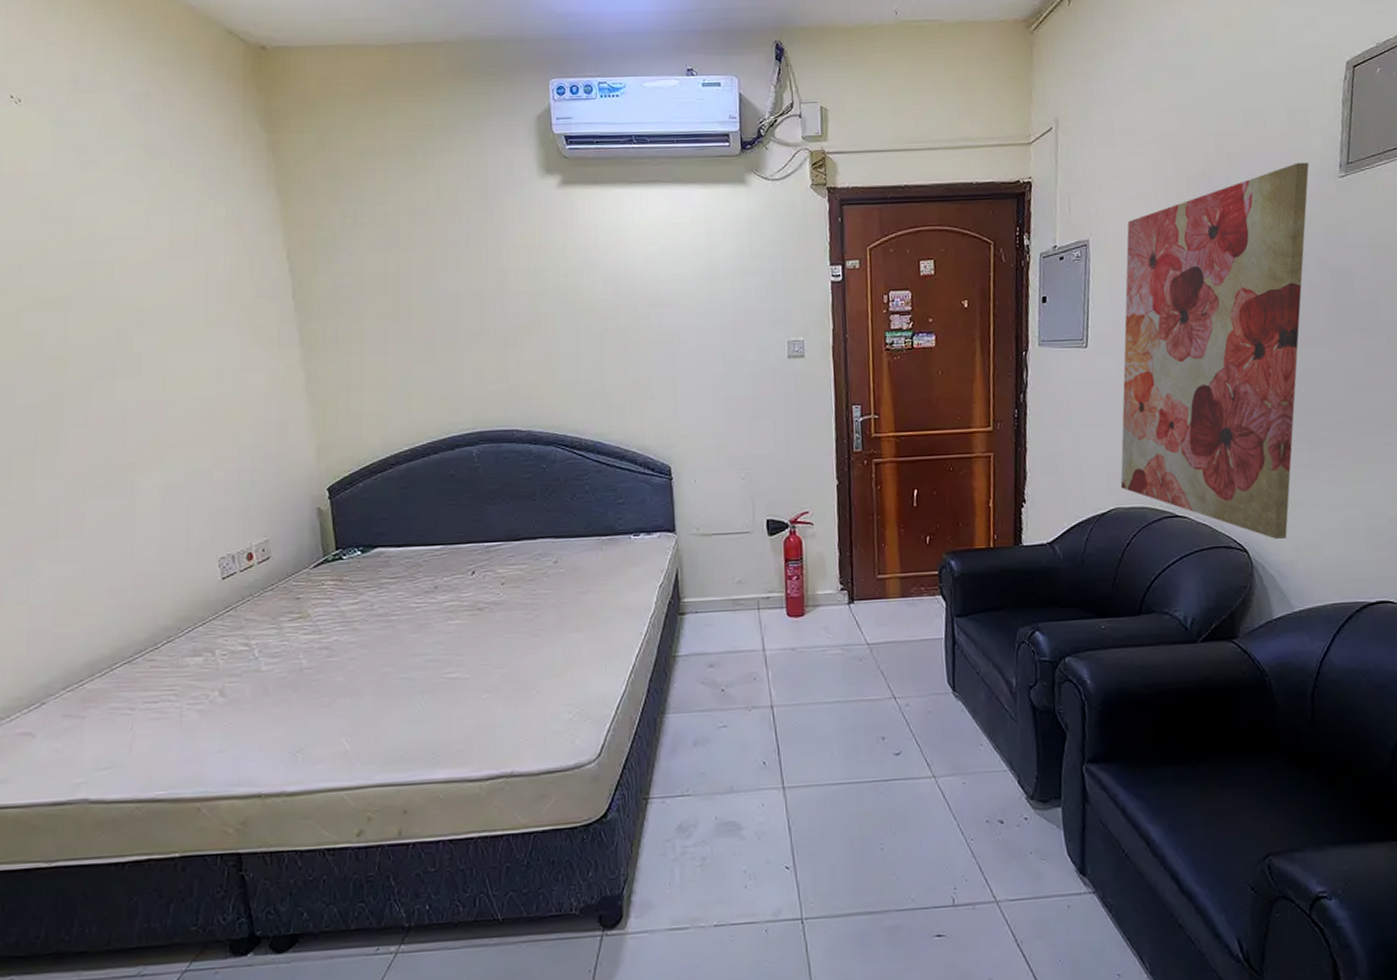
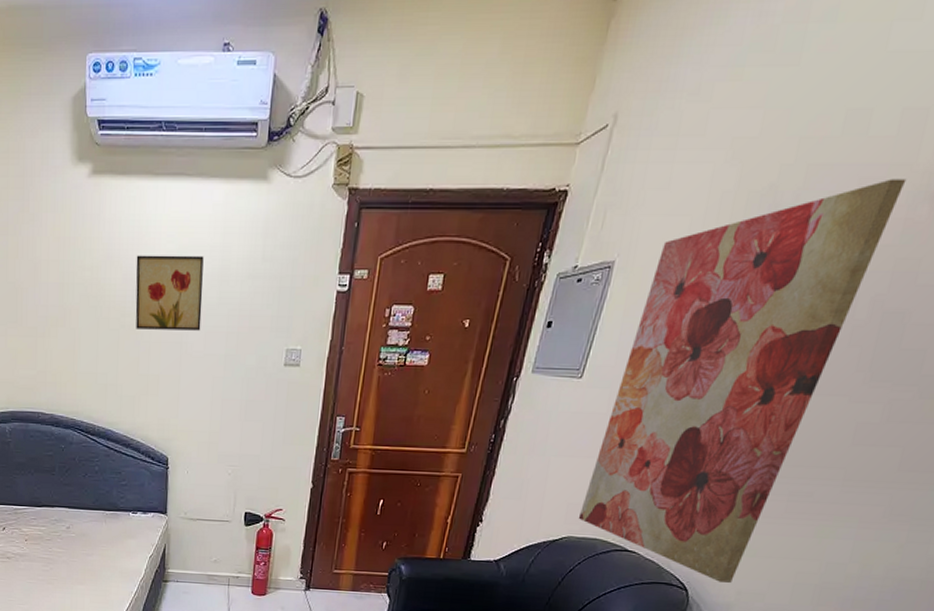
wall art: none [616,255,693,332] -> present [135,255,204,331]

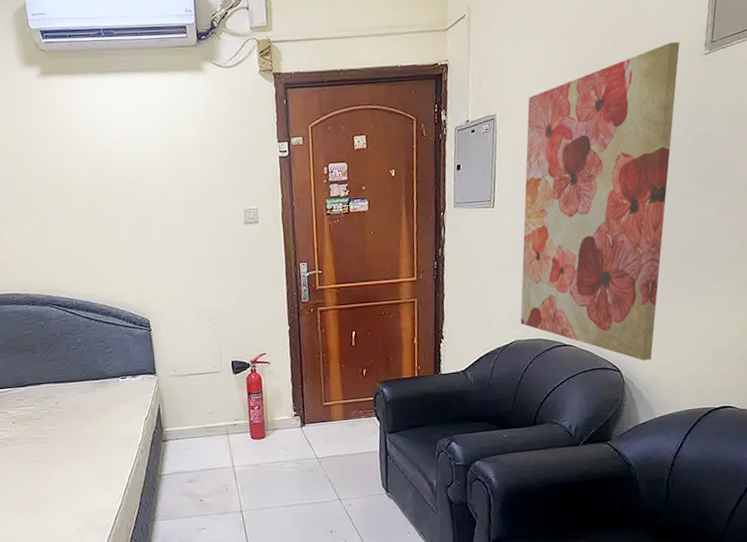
wall art: present [135,255,204,331] -> none [92,137,163,206]

